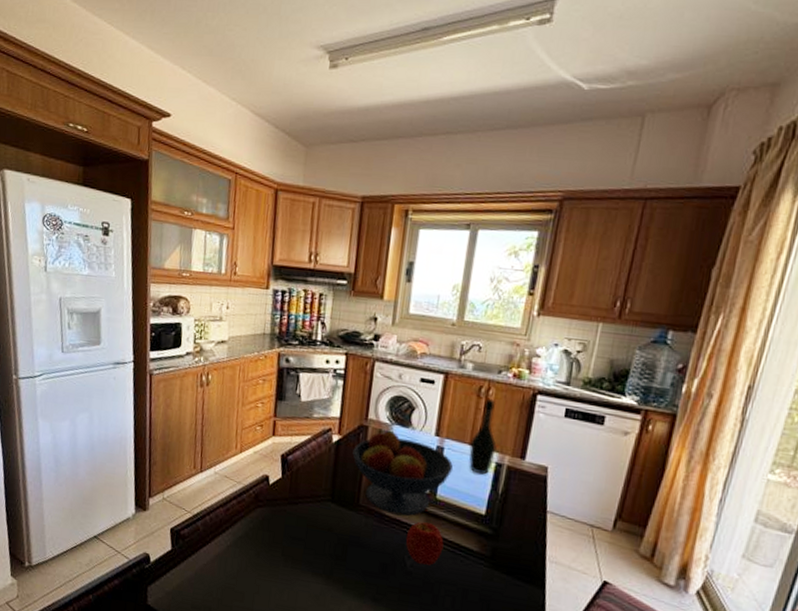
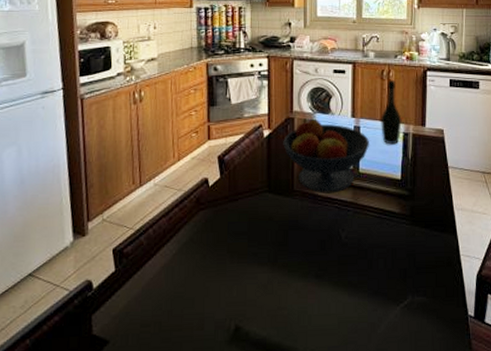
apple: present [405,522,444,566] -> none [338,195,371,235]

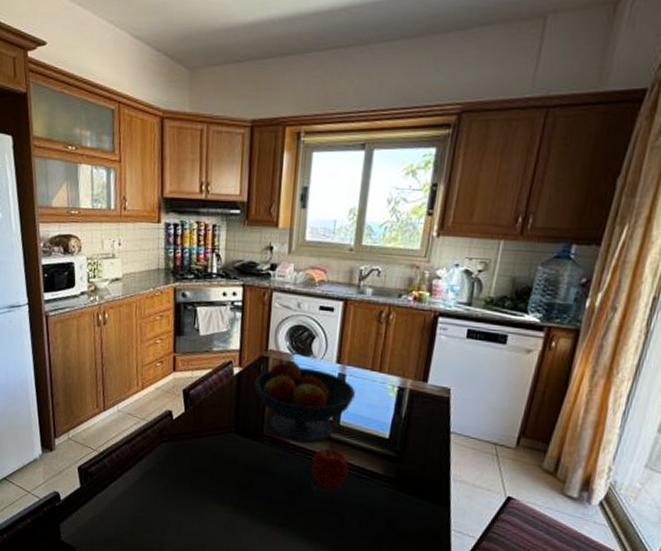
apple: none [338,195,371,235] -> present [310,448,349,490]
wine bottle: present [379,80,402,145] -> none [370,324,399,400]

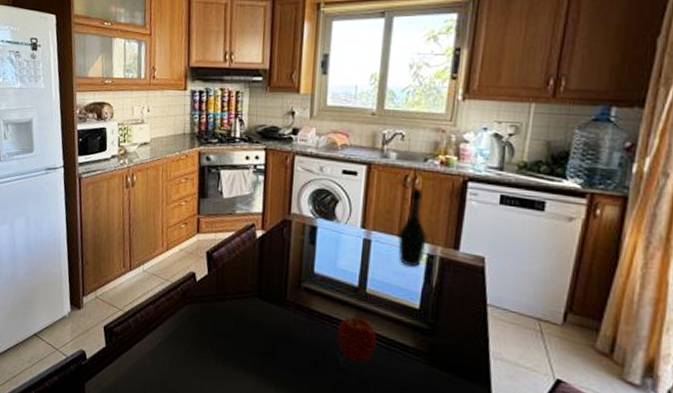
fruit bowl: present [254,359,356,444] -> none [277,223,383,312]
wine bottle: none [370,324,399,400] -> present [397,188,427,267]

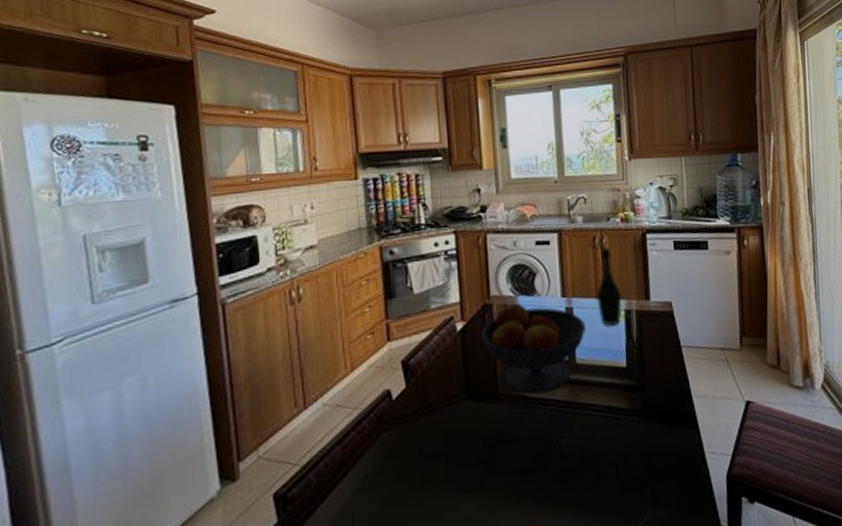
fruit bowl: none [277,223,383,312] -> present [481,303,587,395]
apple: present [336,317,377,362] -> none [554,392,595,442]

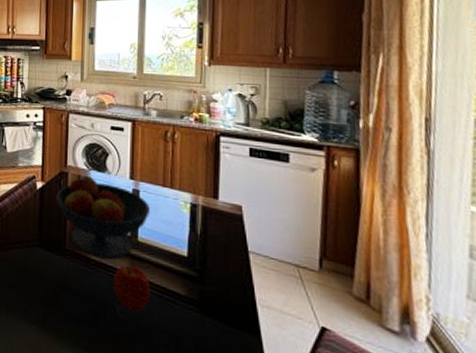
apple: none [554,392,595,442] -> present [113,265,151,312]
wine bottle: present [595,248,623,326] -> none [162,143,189,216]

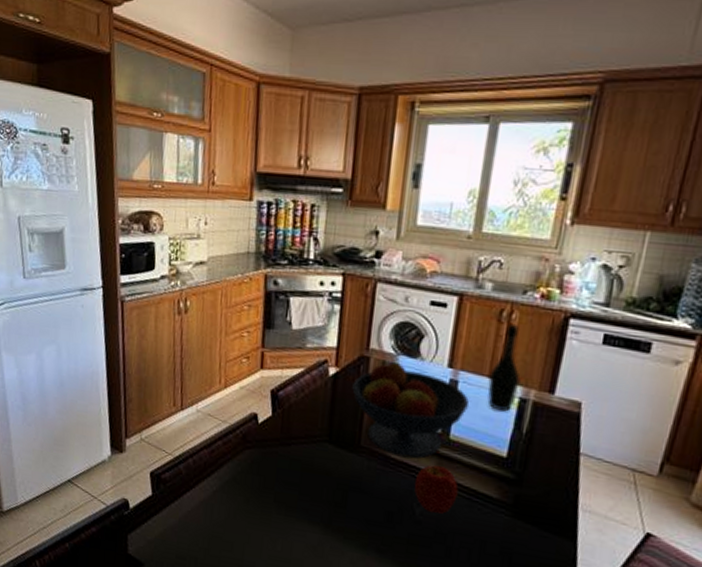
wine bottle: none [162,143,189,216] -> present [486,324,521,412]

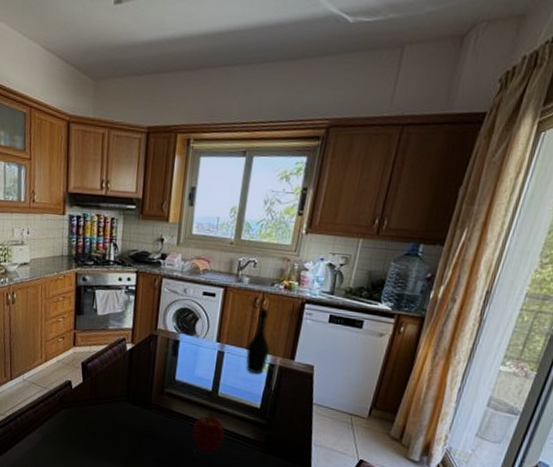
fruit bowl: present [352,360,470,459] -> none [144,337,233,412]

